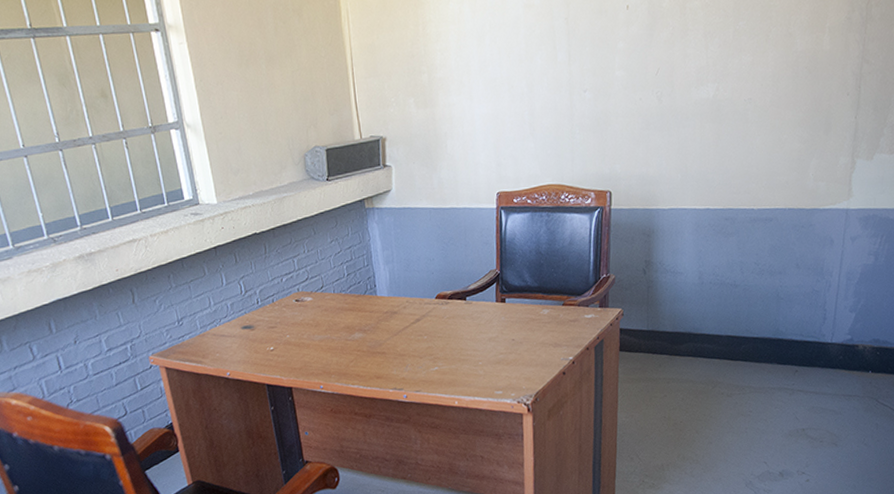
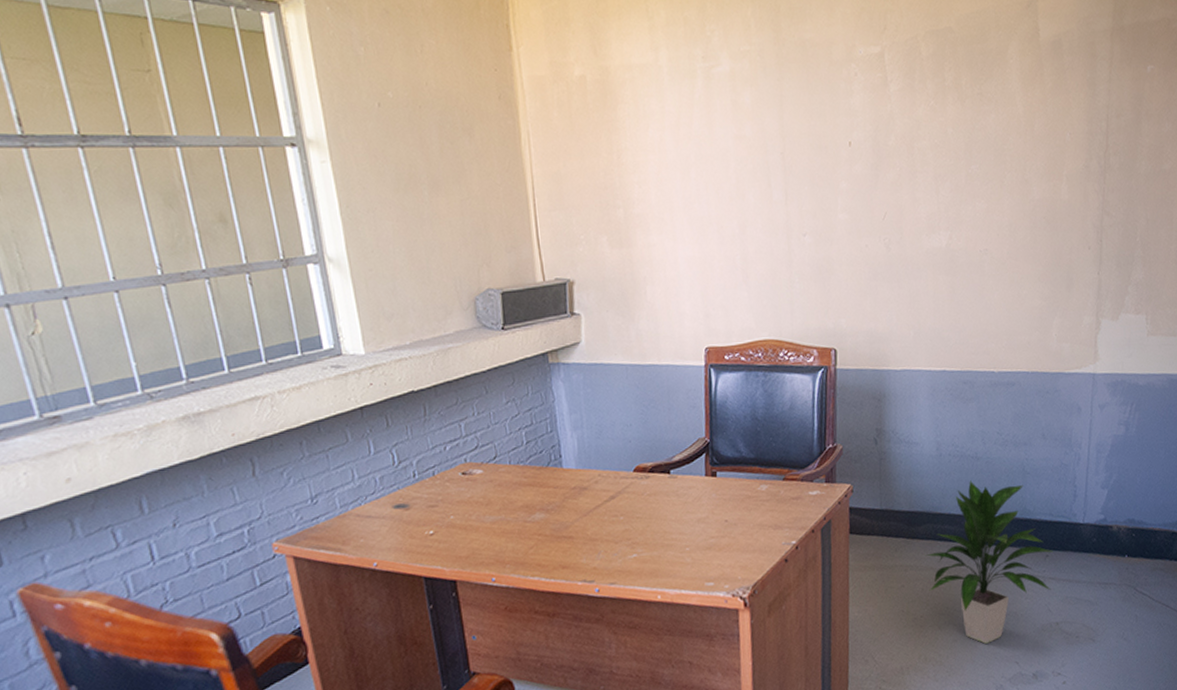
indoor plant: none [686,305,802,446] -> present [925,480,1053,644]

